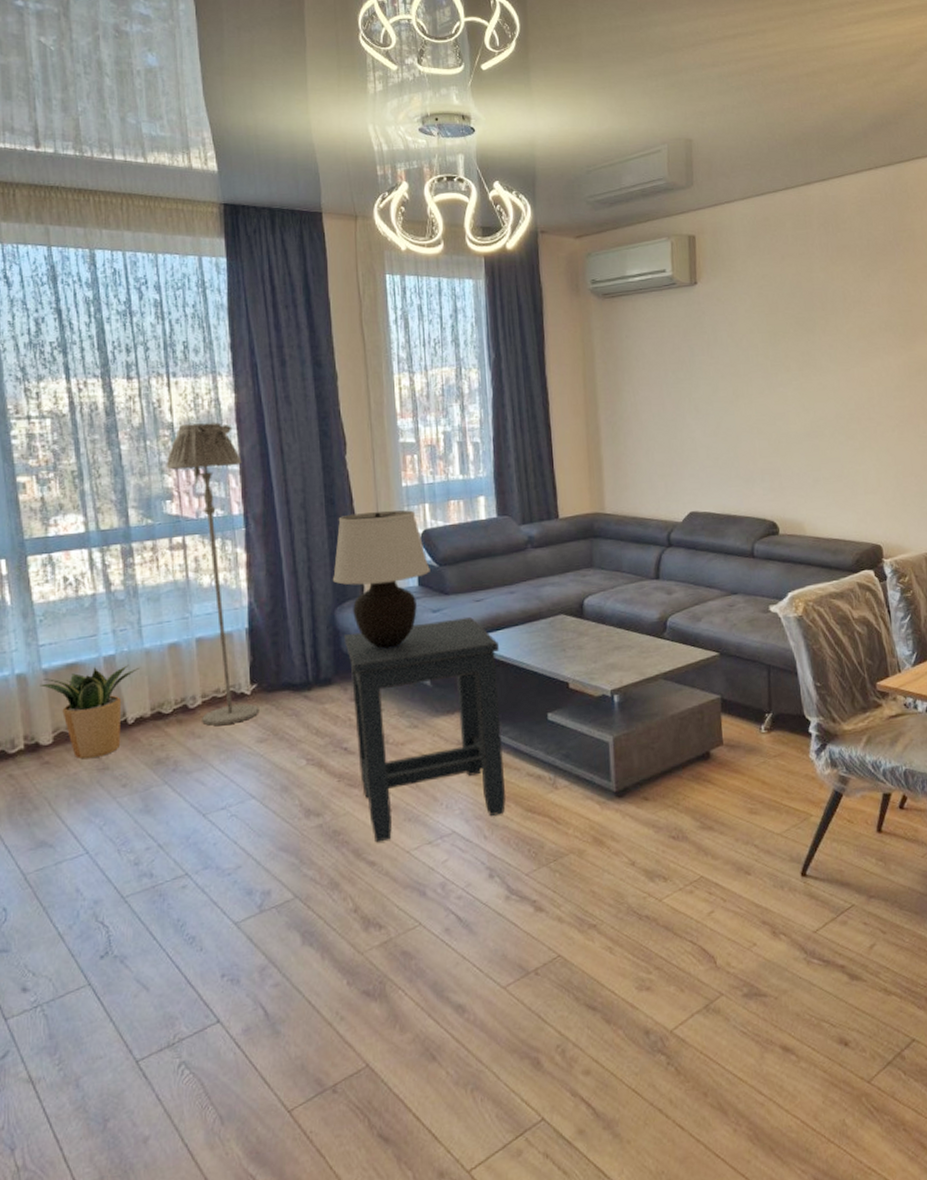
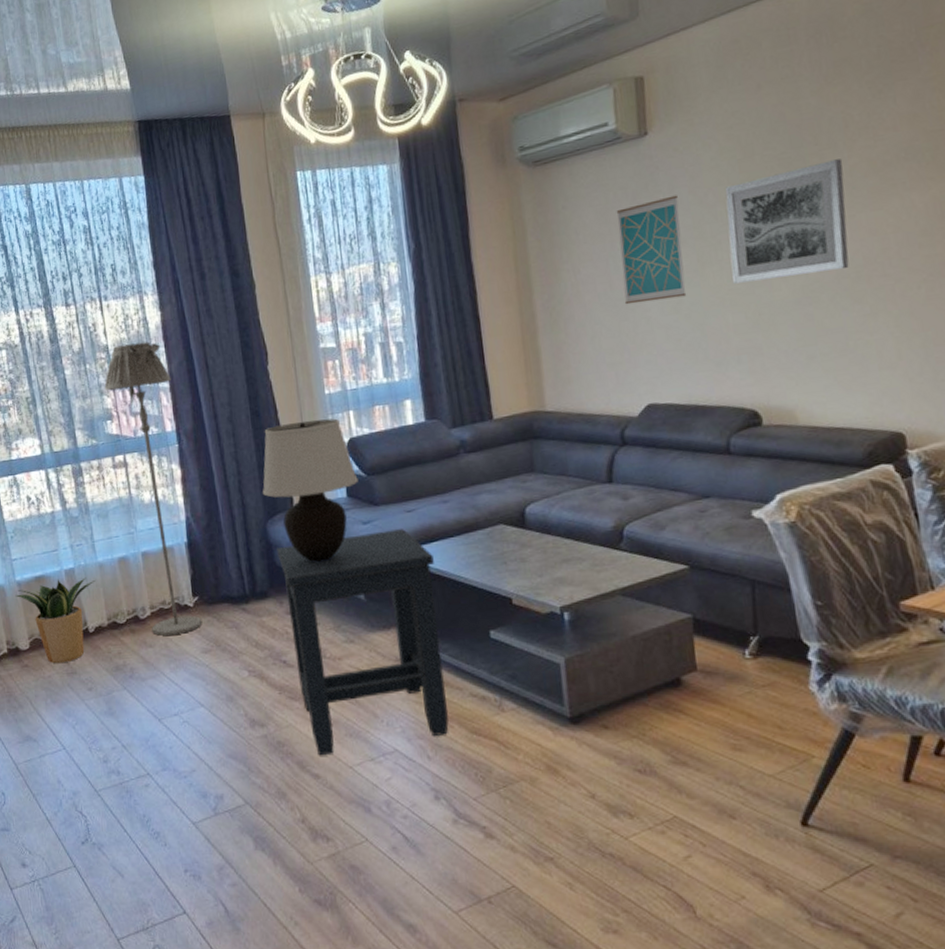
wall art: none [670,337,724,425] -> present [616,195,687,305]
wall art: none [755,323,845,415] -> present [724,158,849,284]

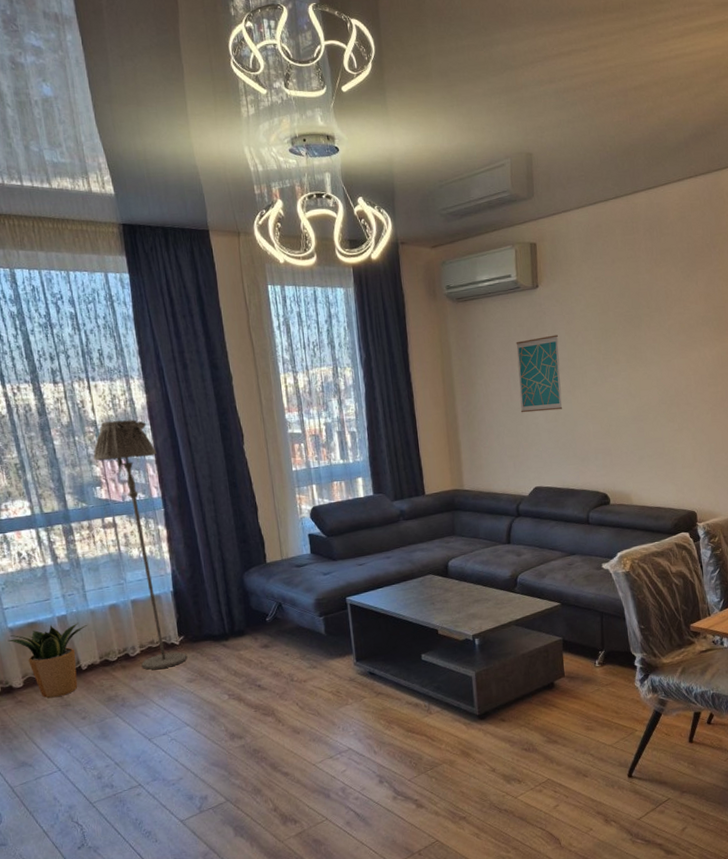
table lamp: present [262,418,358,562] -> none [239,490,320,606]
side table: present [277,529,449,756] -> none [252,578,390,758]
wall art: present [724,158,849,284] -> none [589,320,666,403]

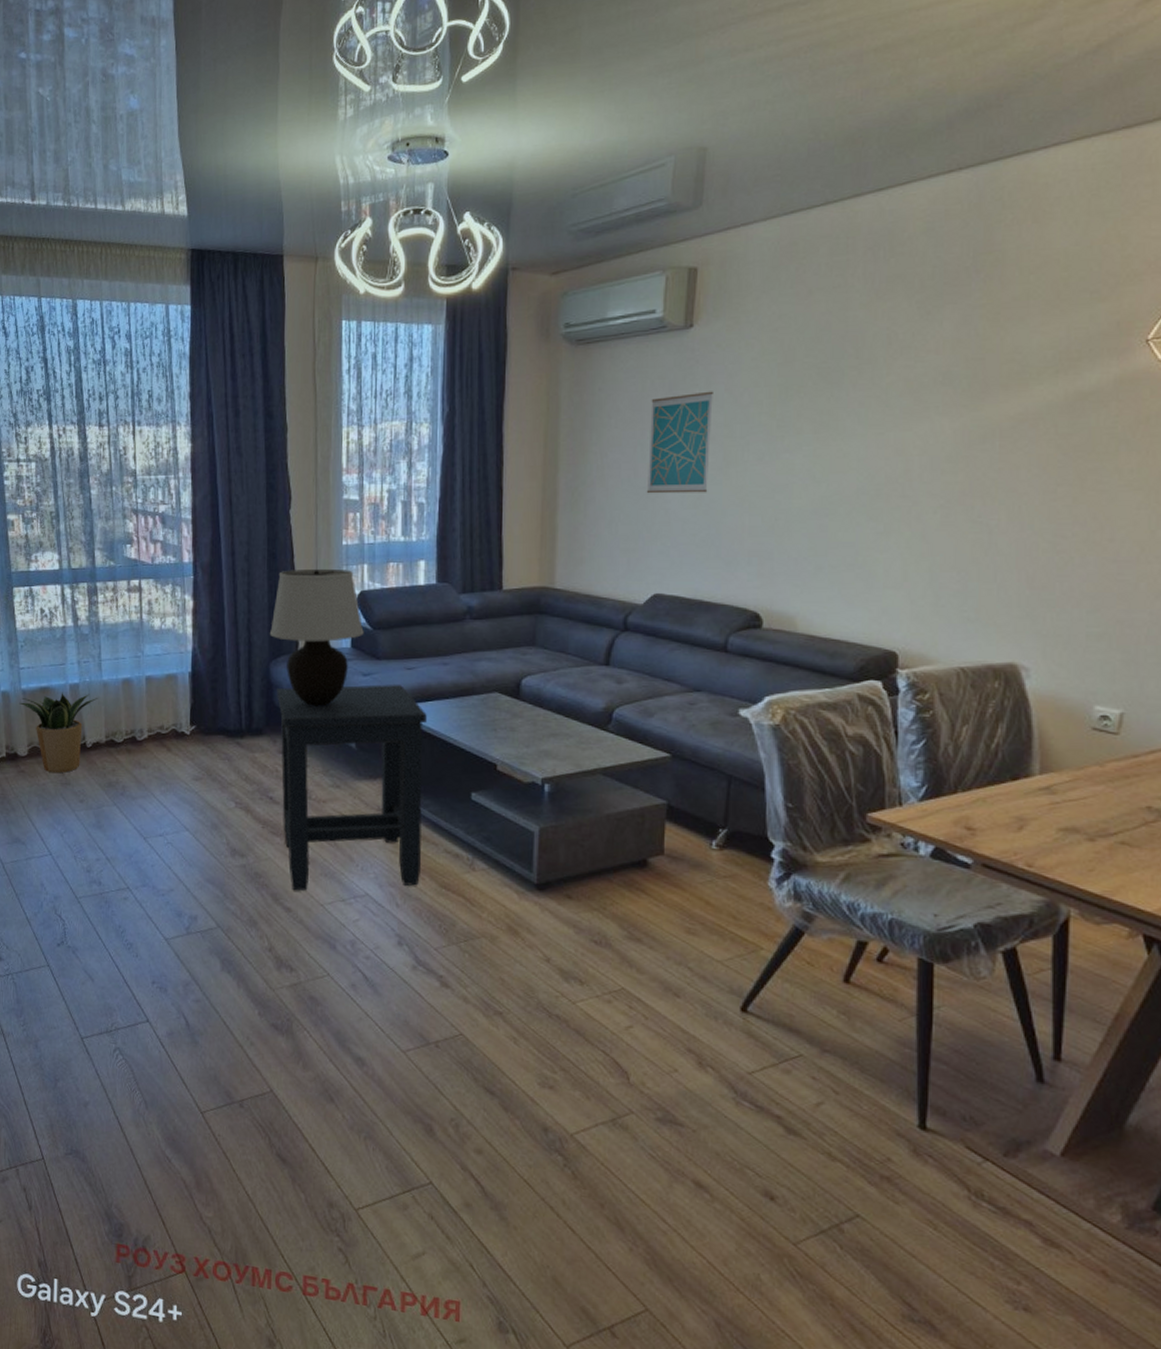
floor lamp: present [93,419,188,670] -> none [128,471,197,760]
table lamp: none [239,490,320,606] -> present [269,568,364,707]
side table: none [252,578,390,758] -> present [277,685,427,891]

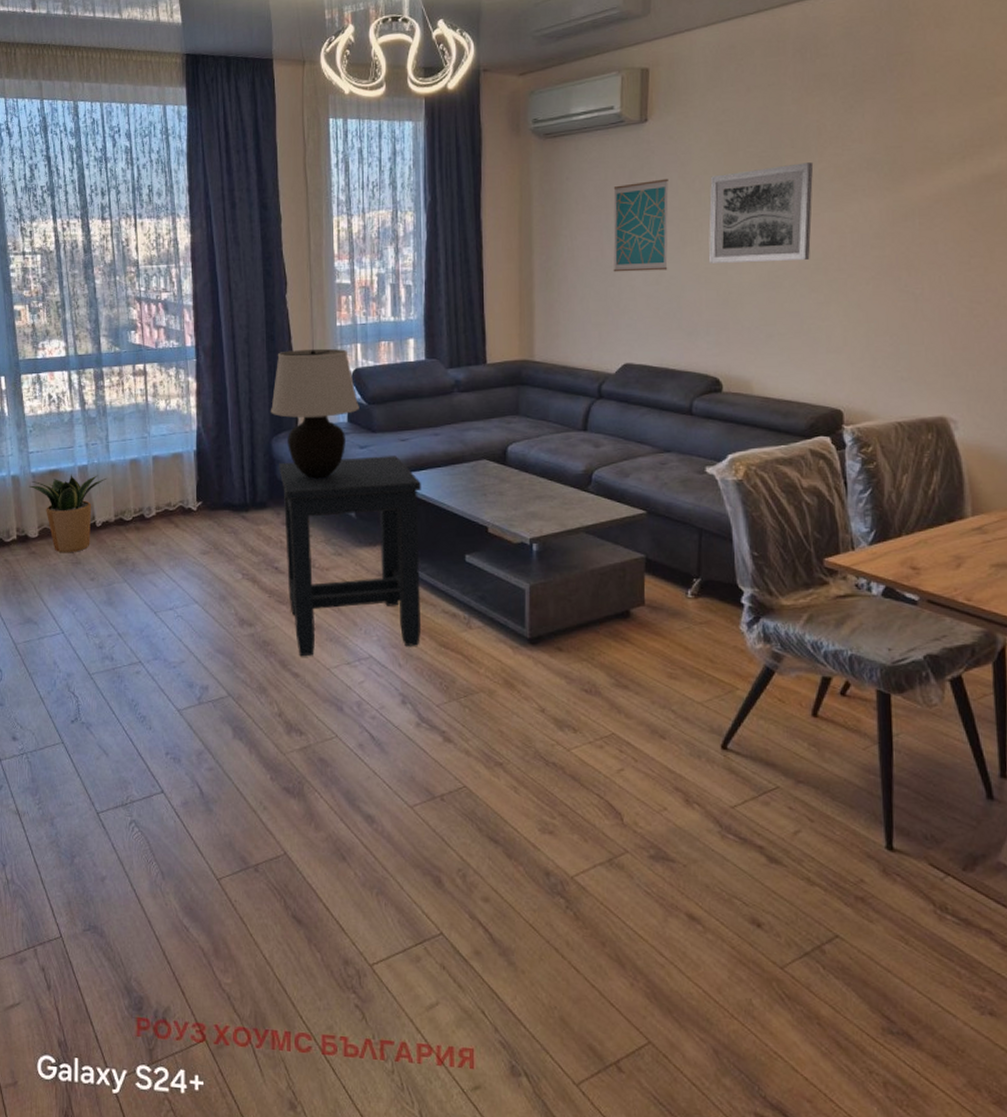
wall art: none [754,375,881,486] -> present [708,162,814,263]

